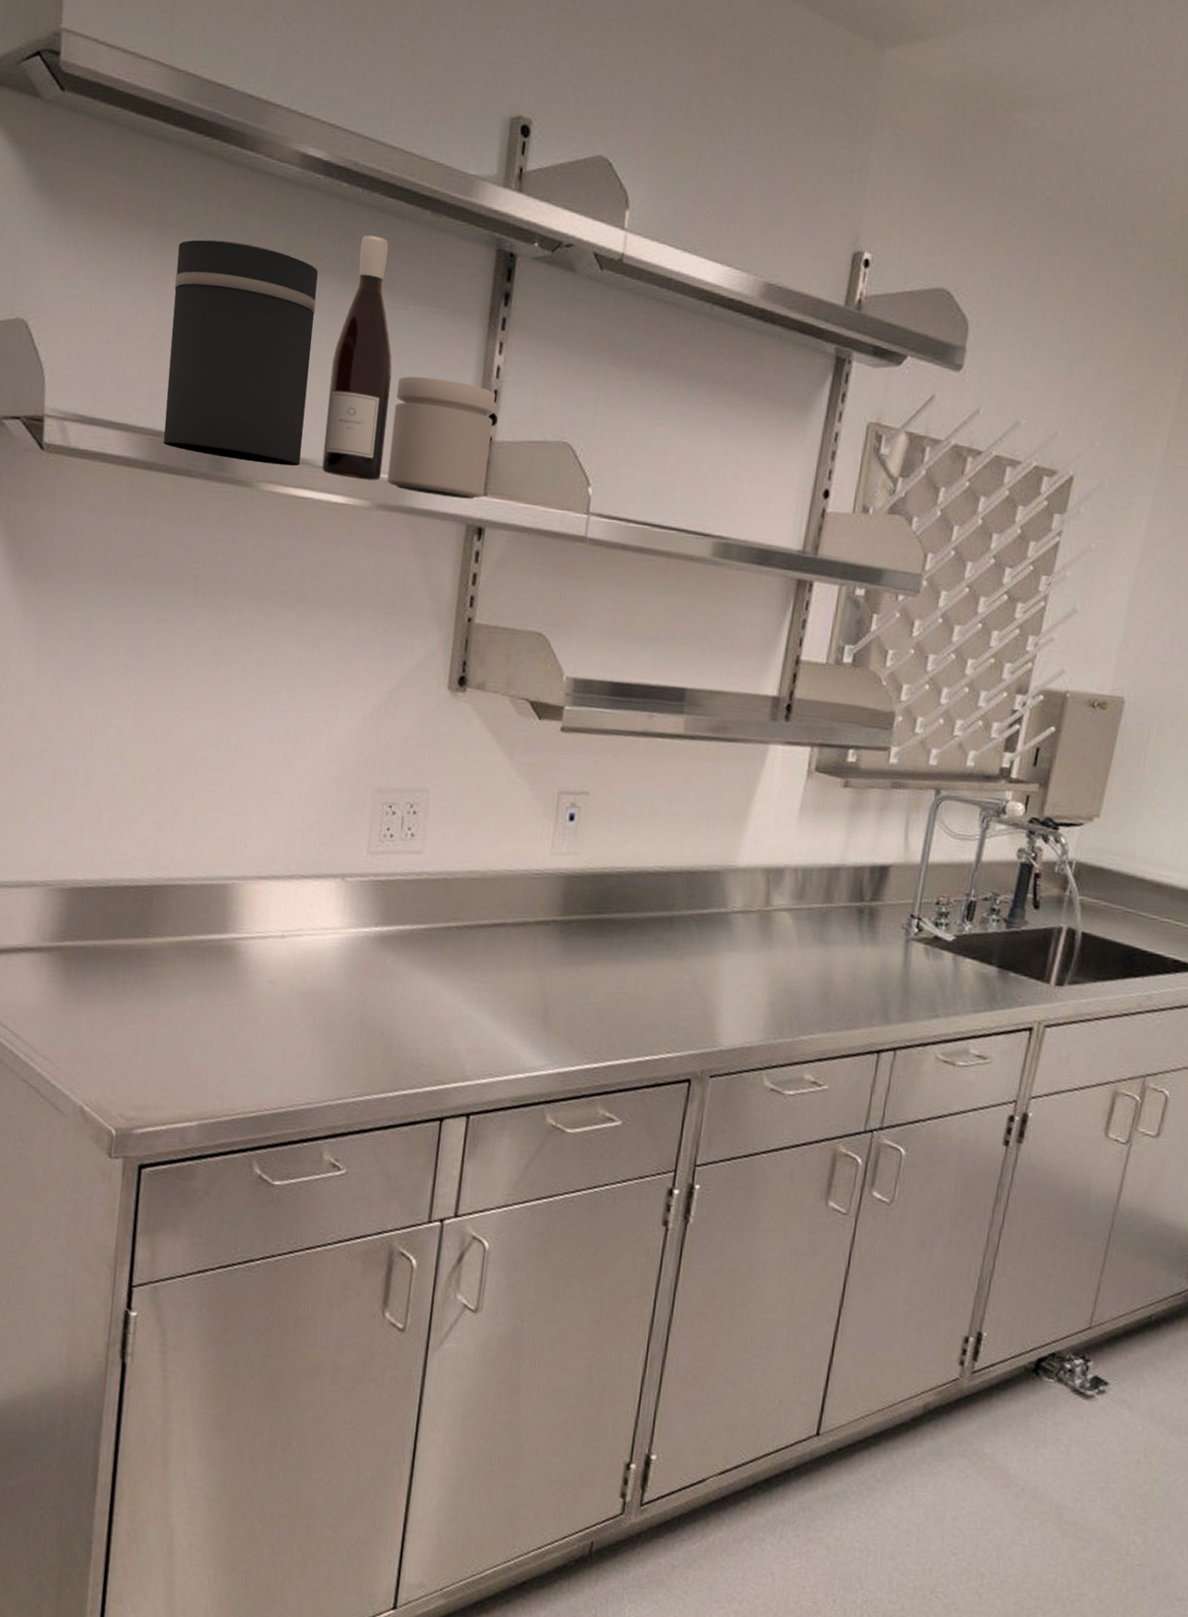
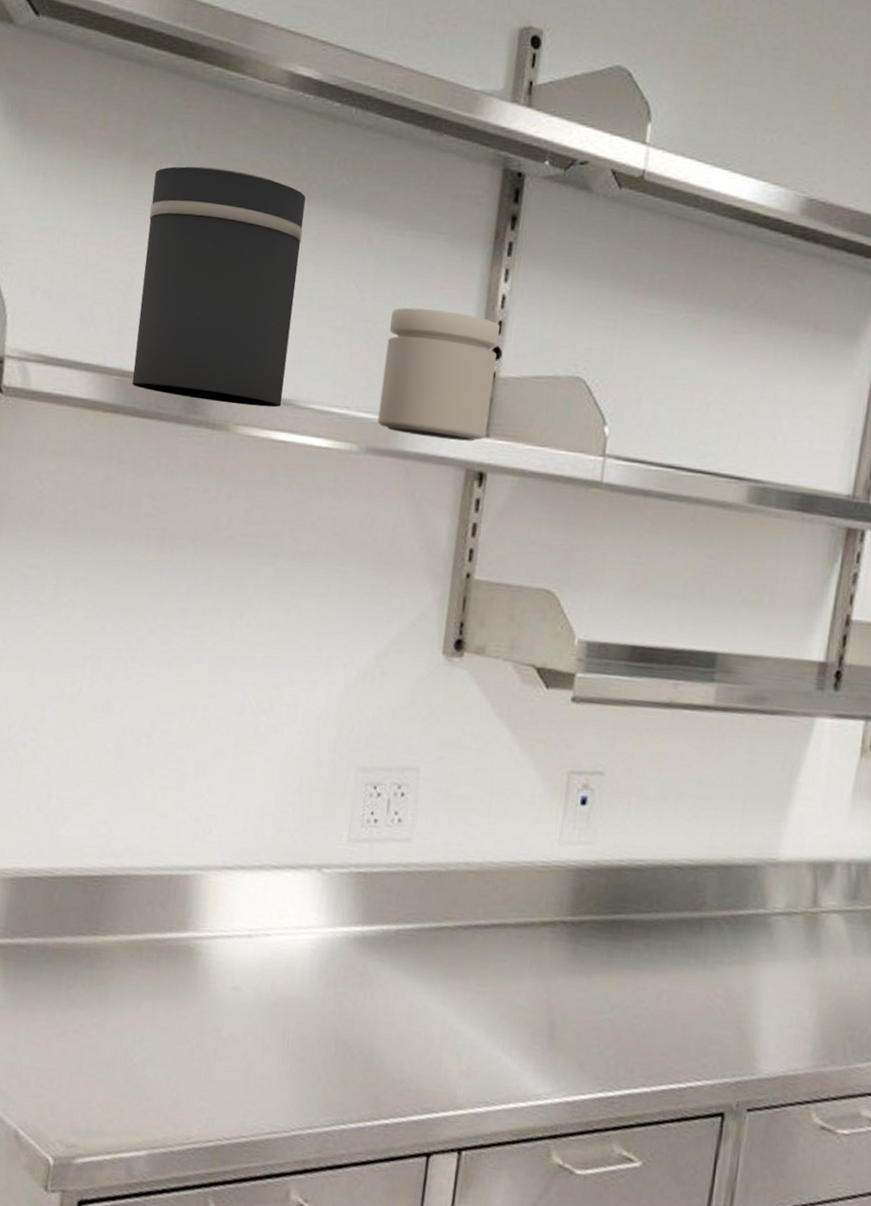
bottle: present [321,235,392,481] -> none [305,157,386,423]

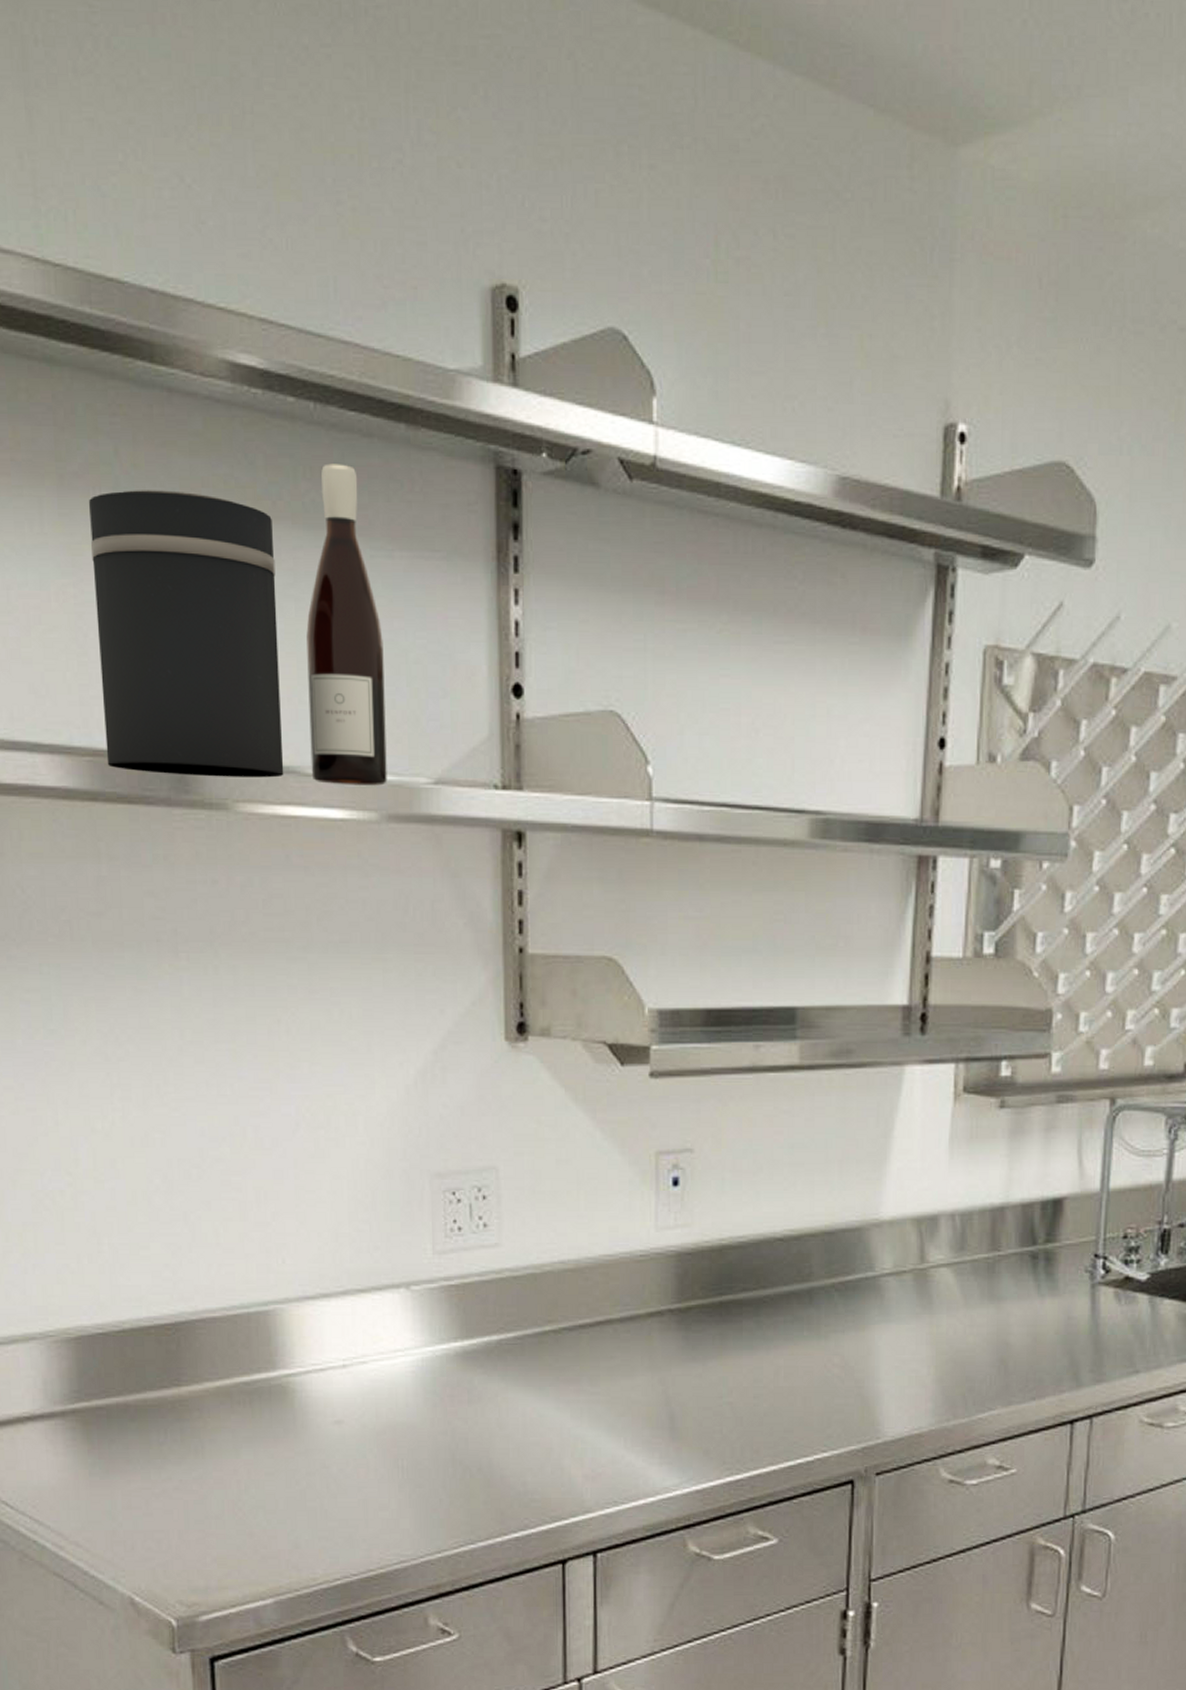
bottle: none [305,157,386,423] -> present [306,463,387,786]
jar: present [377,307,500,442] -> none [393,644,520,797]

